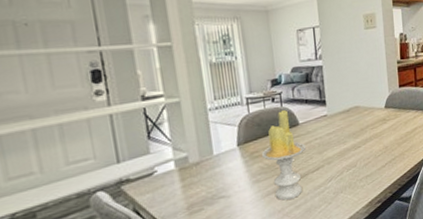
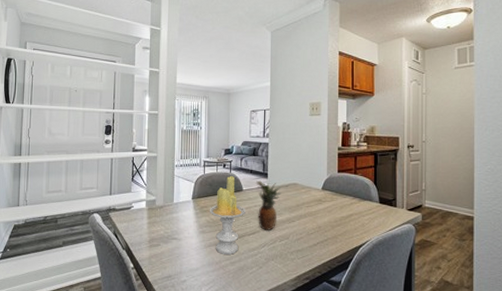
fruit: none [312,110,343,163] -> present [255,180,281,230]

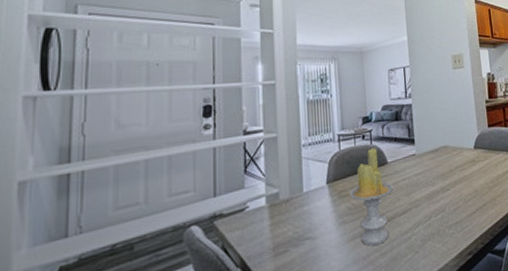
fruit: present [255,180,281,230] -> none [401,148,432,207]

